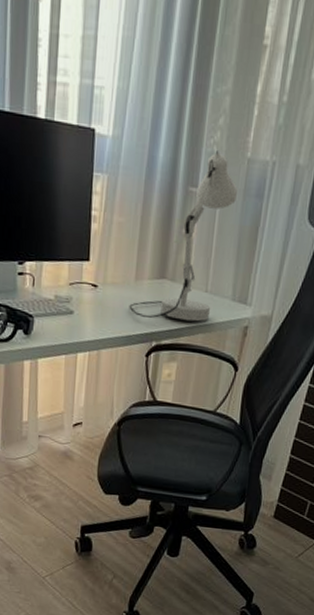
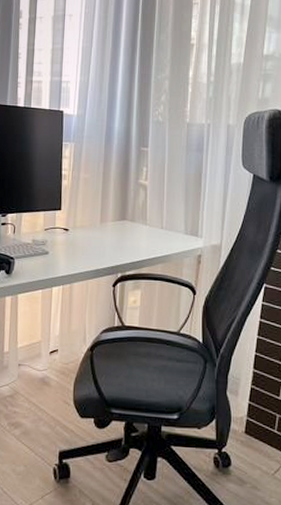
desk lamp: present [129,149,237,322] -> none [96,118,181,254]

